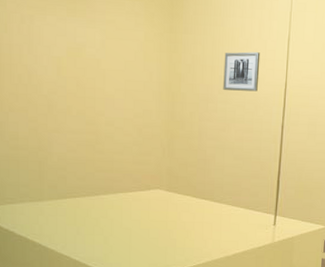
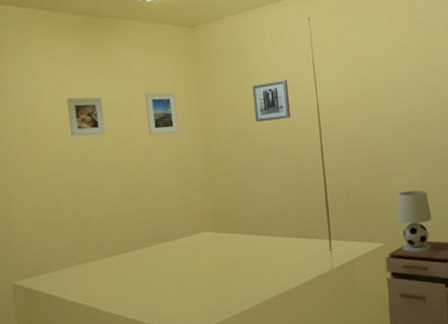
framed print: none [35,34,71,78] -> present [66,97,105,137]
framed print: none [116,41,146,88] -> present [145,92,179,136]

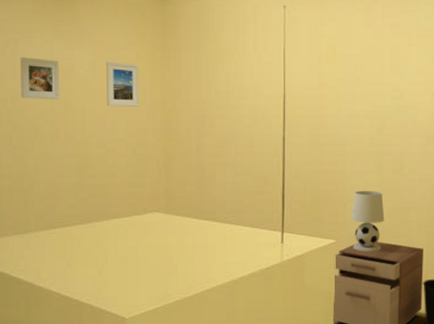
wall art: present [252,80,291,122] -> none [219,65,257,105]

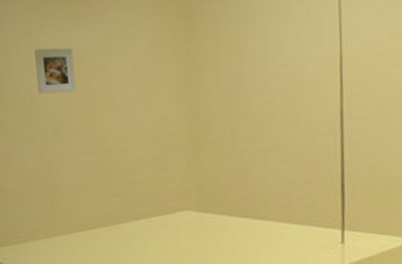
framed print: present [106,61,139,107] -> none [122,40,161,94]

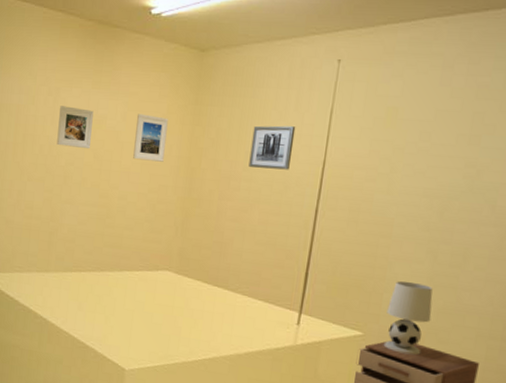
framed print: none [122,40,161,94] -> present [133,113,168,162]
wall art: none [254,22,303,78] -> present [248,125,296,170]

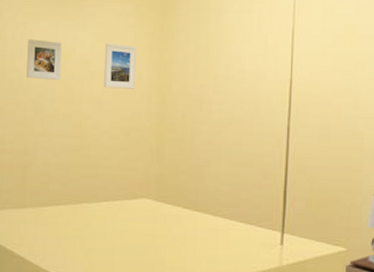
wall art: present [248,125,296,170] -> none [218,48,261,90]

